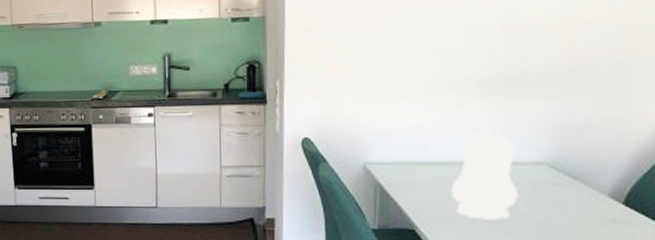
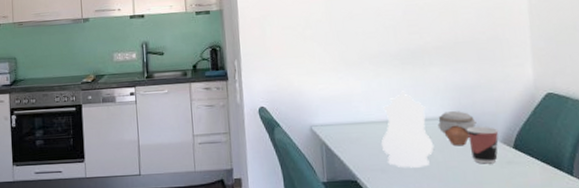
jar: none [527,155,579,198] -> present [437,111,476,146]
cup: none [564,175,608,221] -> present [466,126,499,164]

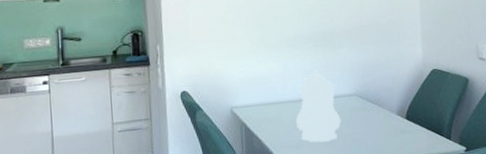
jar: present [437,111,476,146] -> none [344,88,377,120]
cup: present [466,126,499,164] -> none [368,100,395,135]

